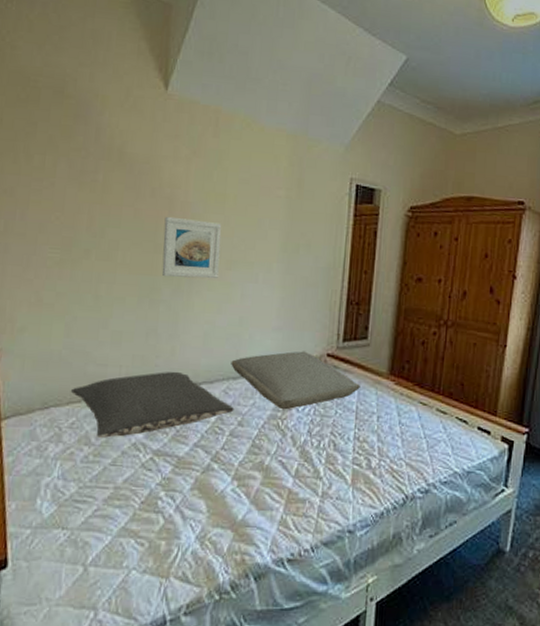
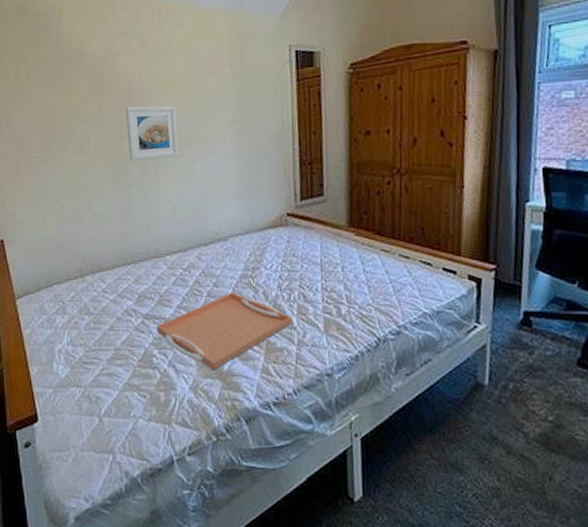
pillow: present [70,371,234,438] -> none [67,243,209,307]
serving tray: none [166,434,319,519] -> present [156,293,292,370]
pillow: present [231,351,360,410] -> none [200,213,322,269]

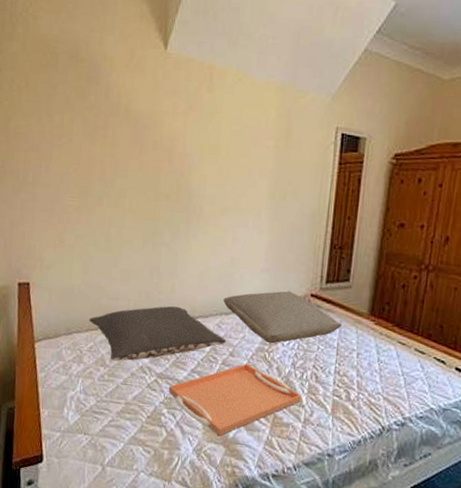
pillow: none [67,243,209,307] -> present [88,306,226,361]
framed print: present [125,105,179,161] -> none [163,167,216,224]
pillow: none [200,213,322,269] -> present [223,291,342,344]

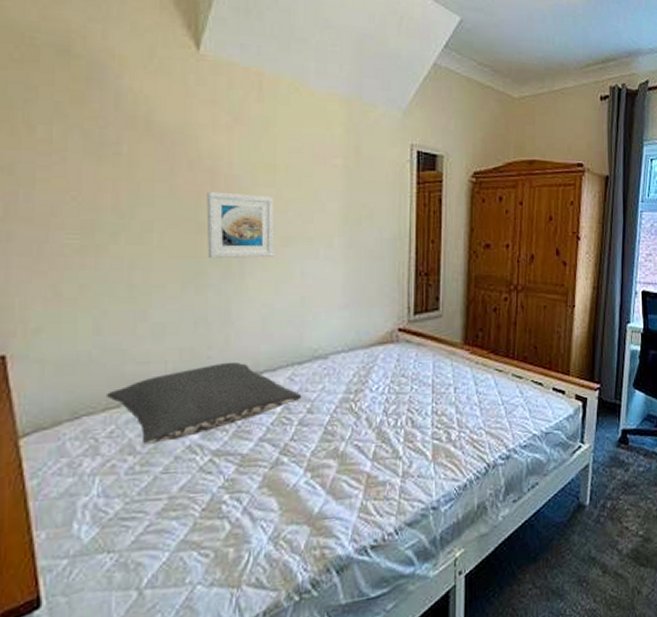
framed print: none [163,167,216,224] -> present [206,191,274,259]
serving tray: present [168,364,302,436] -> none [229,420,397,514]
pillow: present [223,291,342,344] -> none [295,328,435,392]

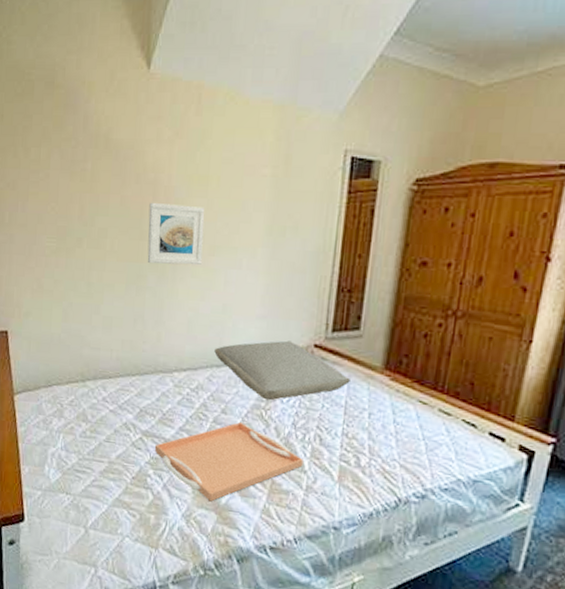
pillow: present [105,361,302,444] -> none [69,357,218,417]
serving tray: none [229,420,397,514] -> present [154,422,303,502]
pillow: none [295,328,435,392] -> present [214,340,350,401]

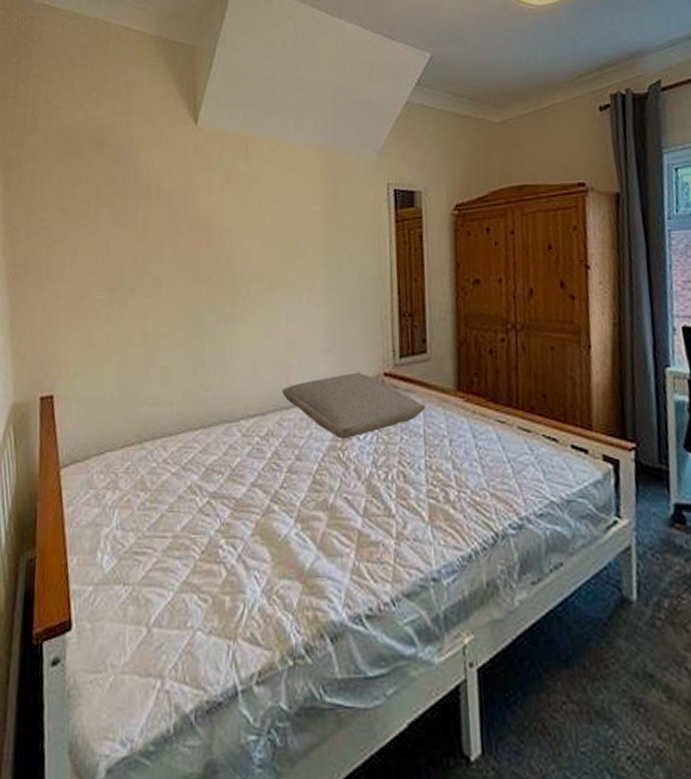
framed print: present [147,202,205,265] -> none [203,245,261,307]
serving tray: present [154,422,303,502] -> none [224,469,390,569]

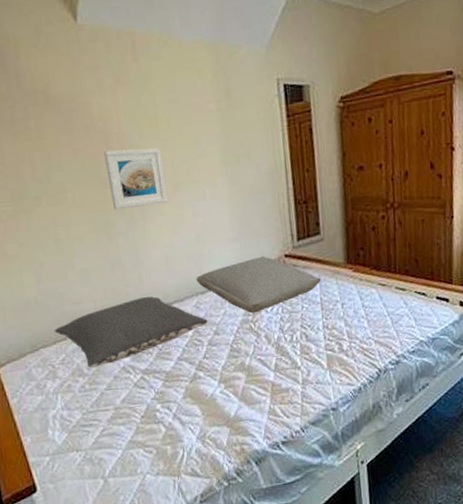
pillow: none [124,405,290,482] -> present [54,296,208,368]
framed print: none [203,245,261,307] -> present [104,148,167,210]

